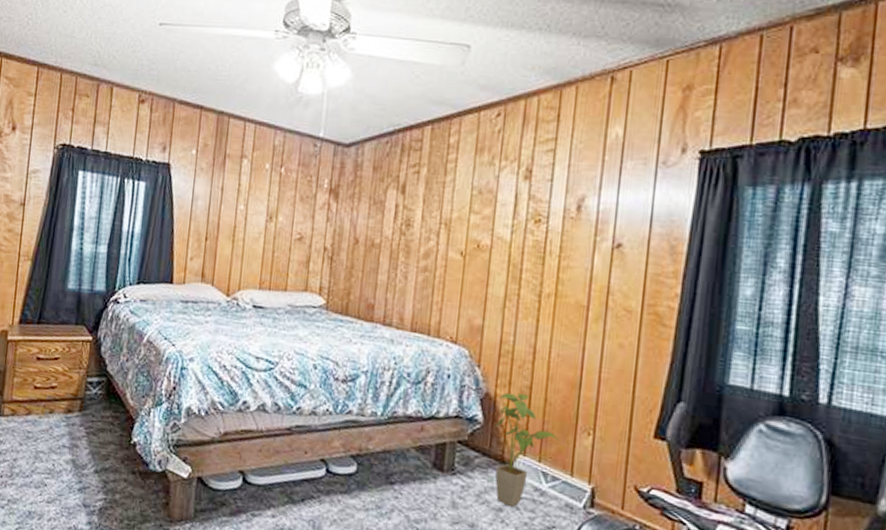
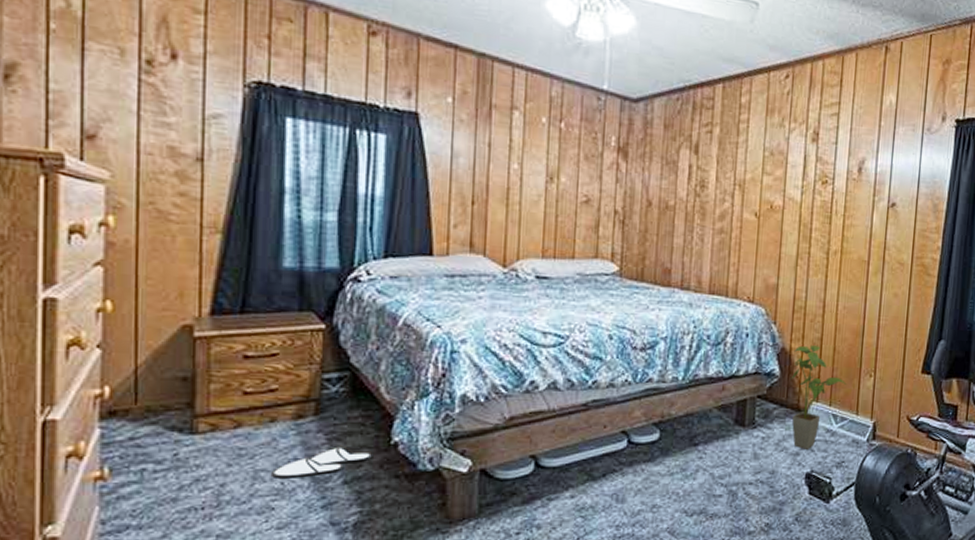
slippers: none [46,440,117,463] -> present [270,447,372,478]

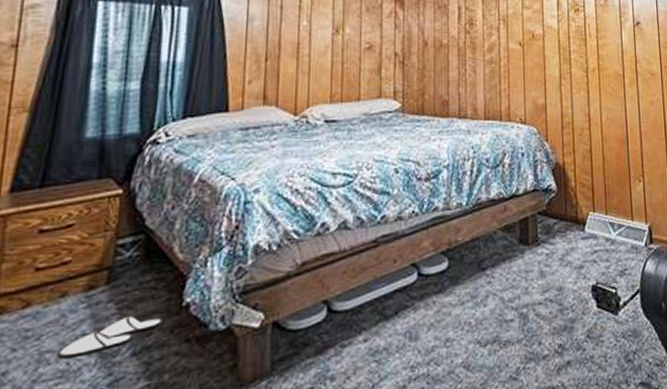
house plant: present [790,344,847,449] -> none [567,156,619,261]

